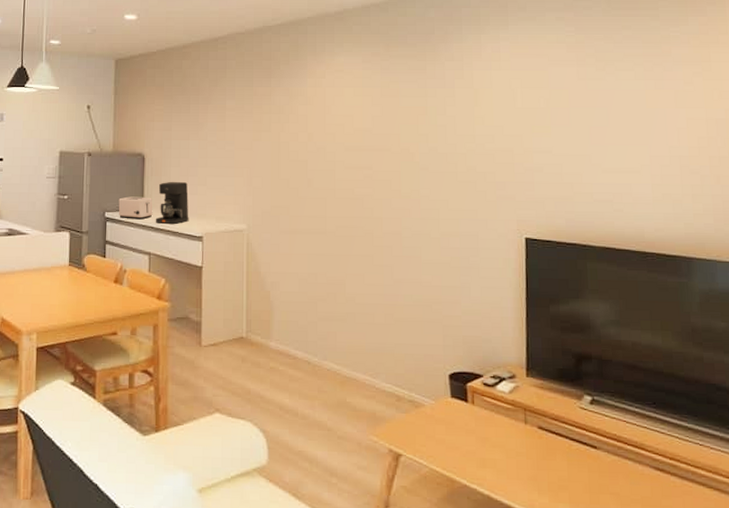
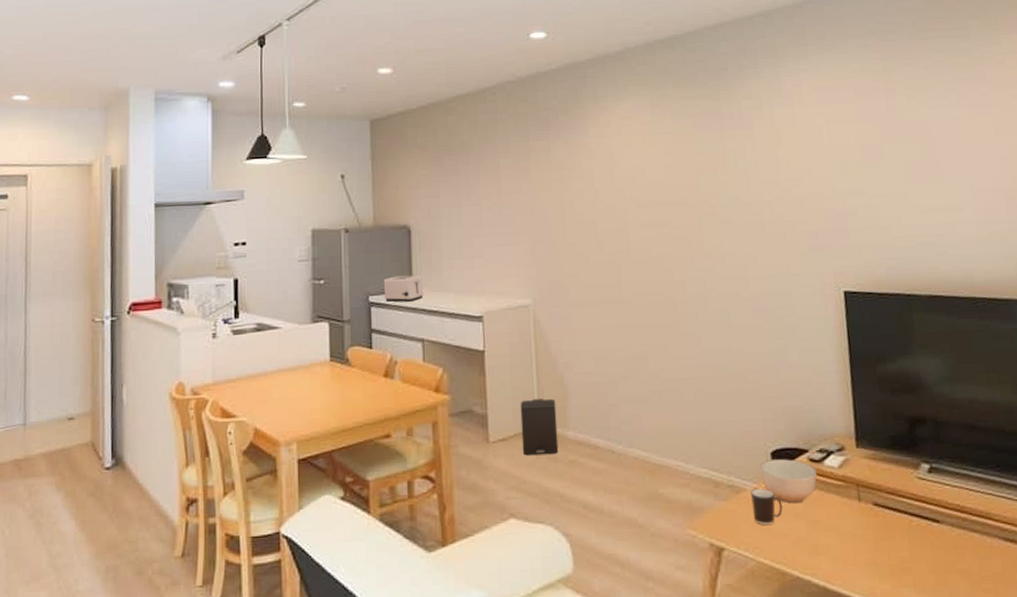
coffee maker: present [155,181,189,225] -> none [427,255,466,306]
pedal bin: none [230,312,262,361] -> present [520,398,559,456]
mug: none [429,405,456,438] -> present [751,488,783,526]
bowl: none [438,381,490,421] -> present [759,459,818,504]

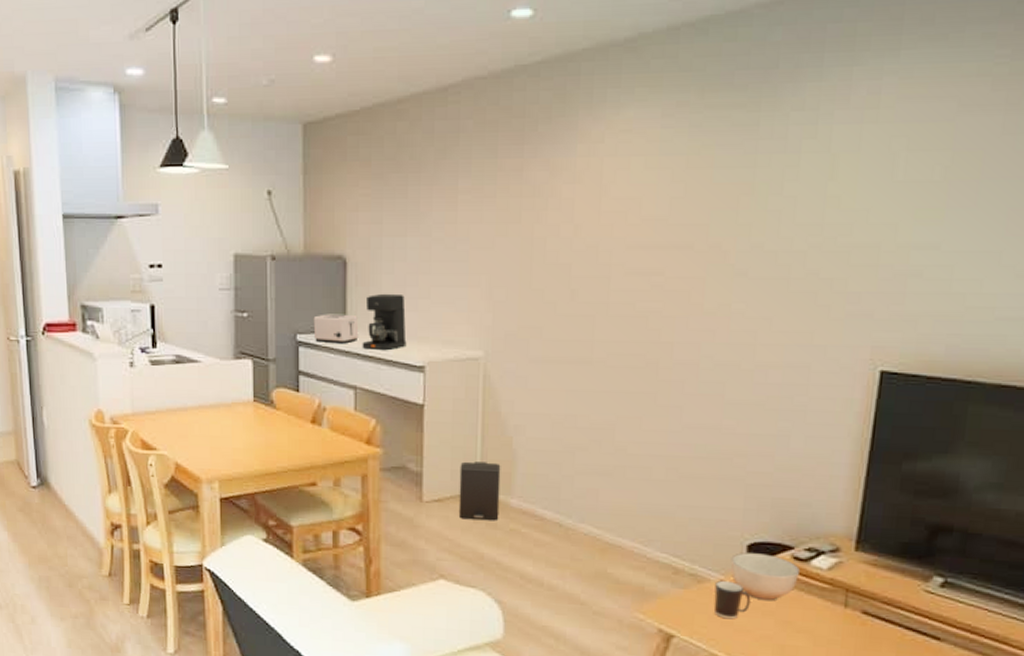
coffee maker: none [427,255,466,306] -> present [362,293,407,351]

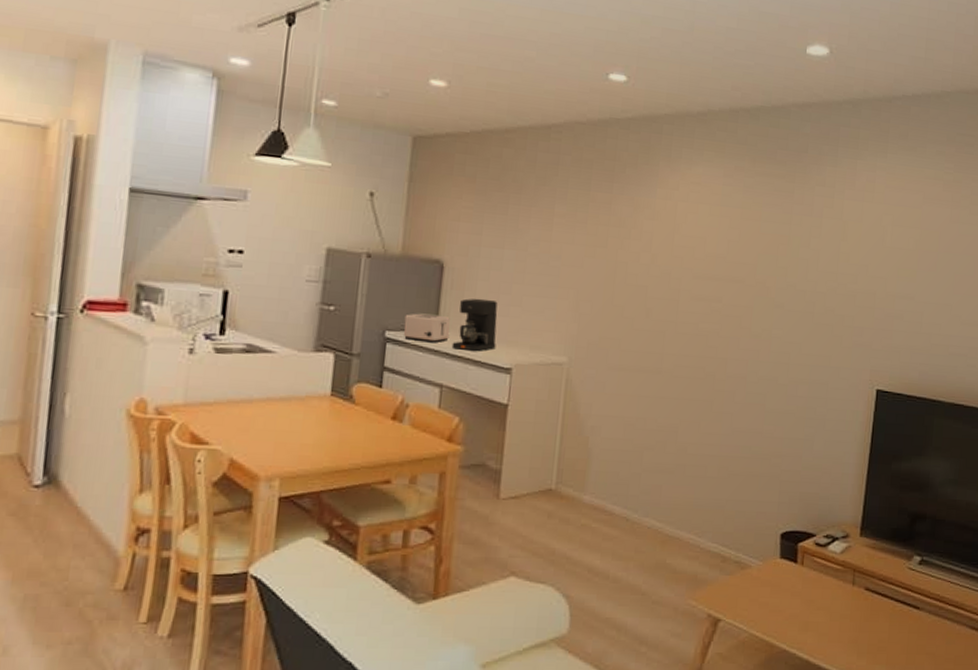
pedal bin: present [458,461,501,521] -> none [534,459,577,517]
mug: present [713,580,751,620] -> none [753,566,783,601]
bowl: present [730,552,801,601] -> none [767,540,821,583]

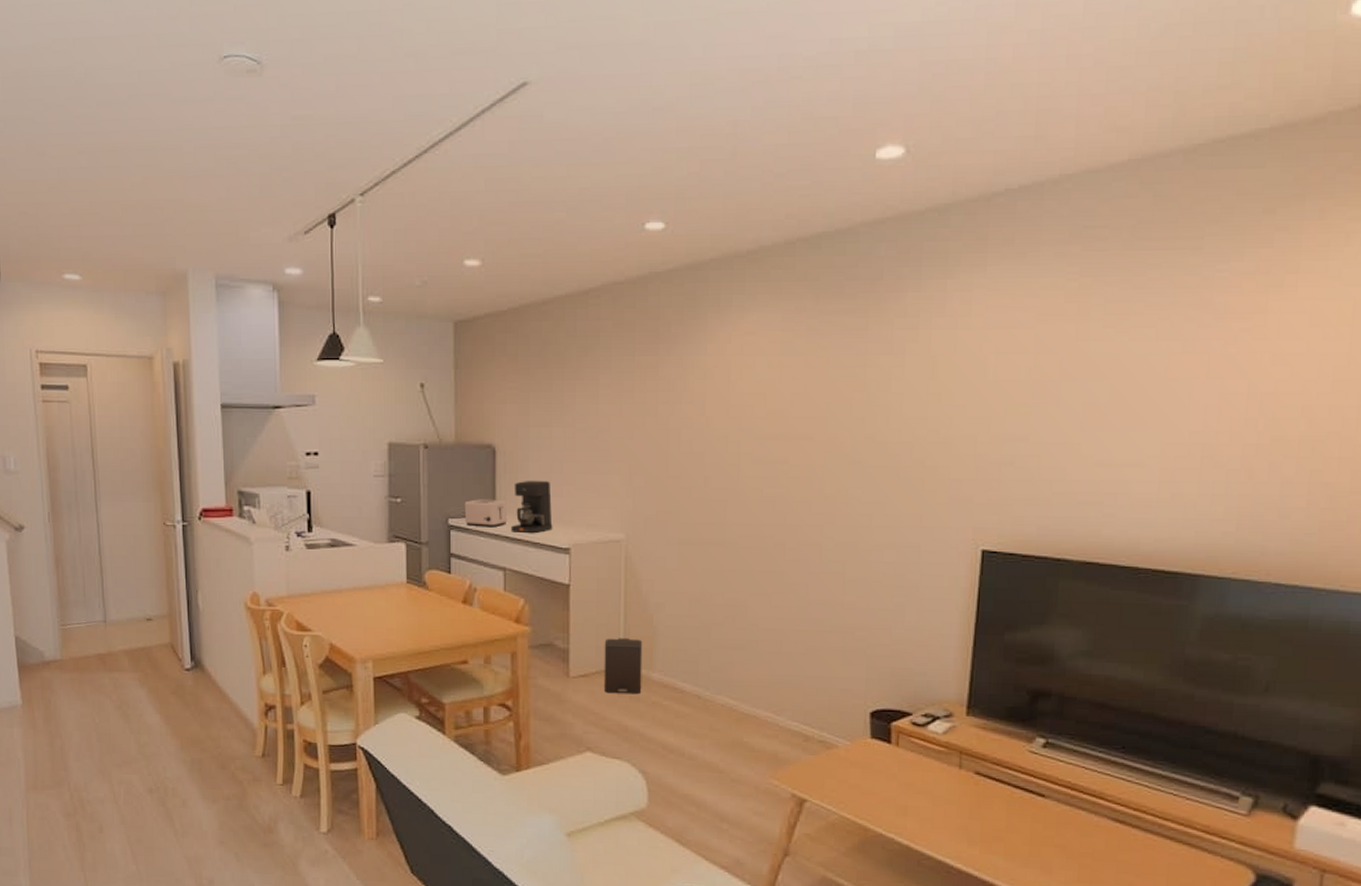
pedal bin: none [534,459,577,517] -> present [603,638,643,695]

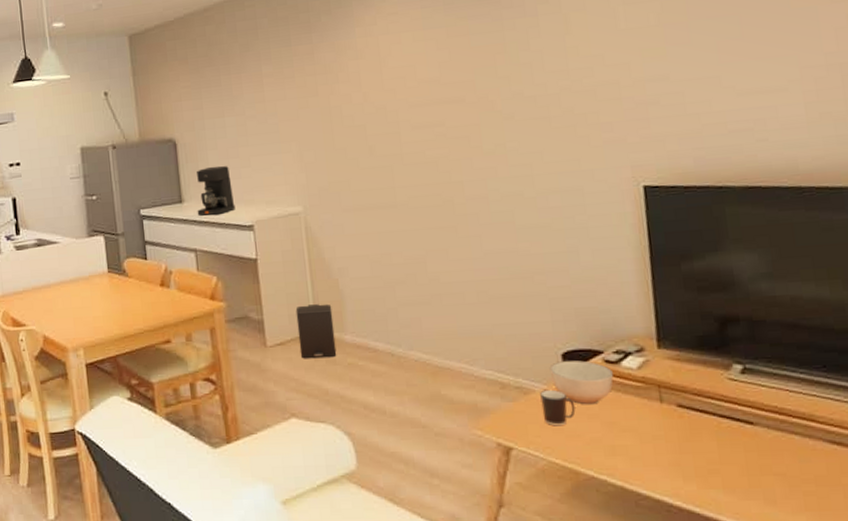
toaster: present [464,499,508,528] -> none [153,187,194,214]
mug: none [841,746,875,783] -> present [540,389,576,426]
bowl: none [855,719,919,765] -> present [549,360,614,405]

